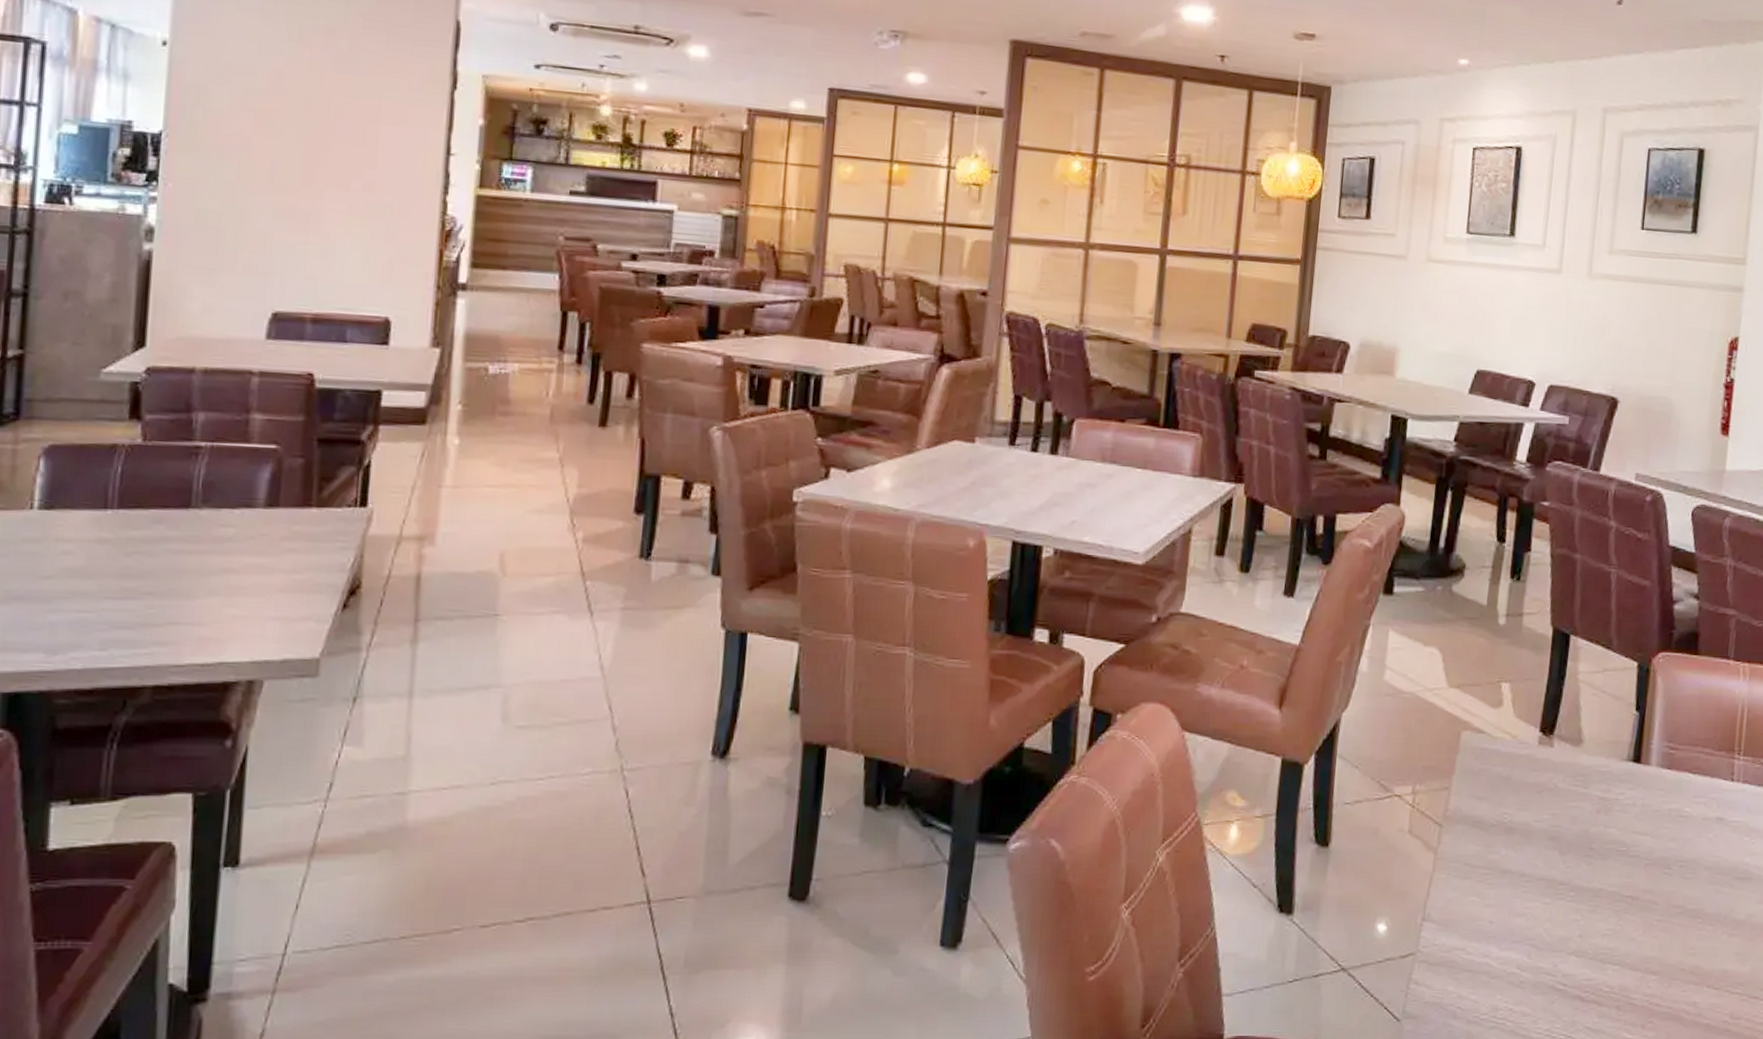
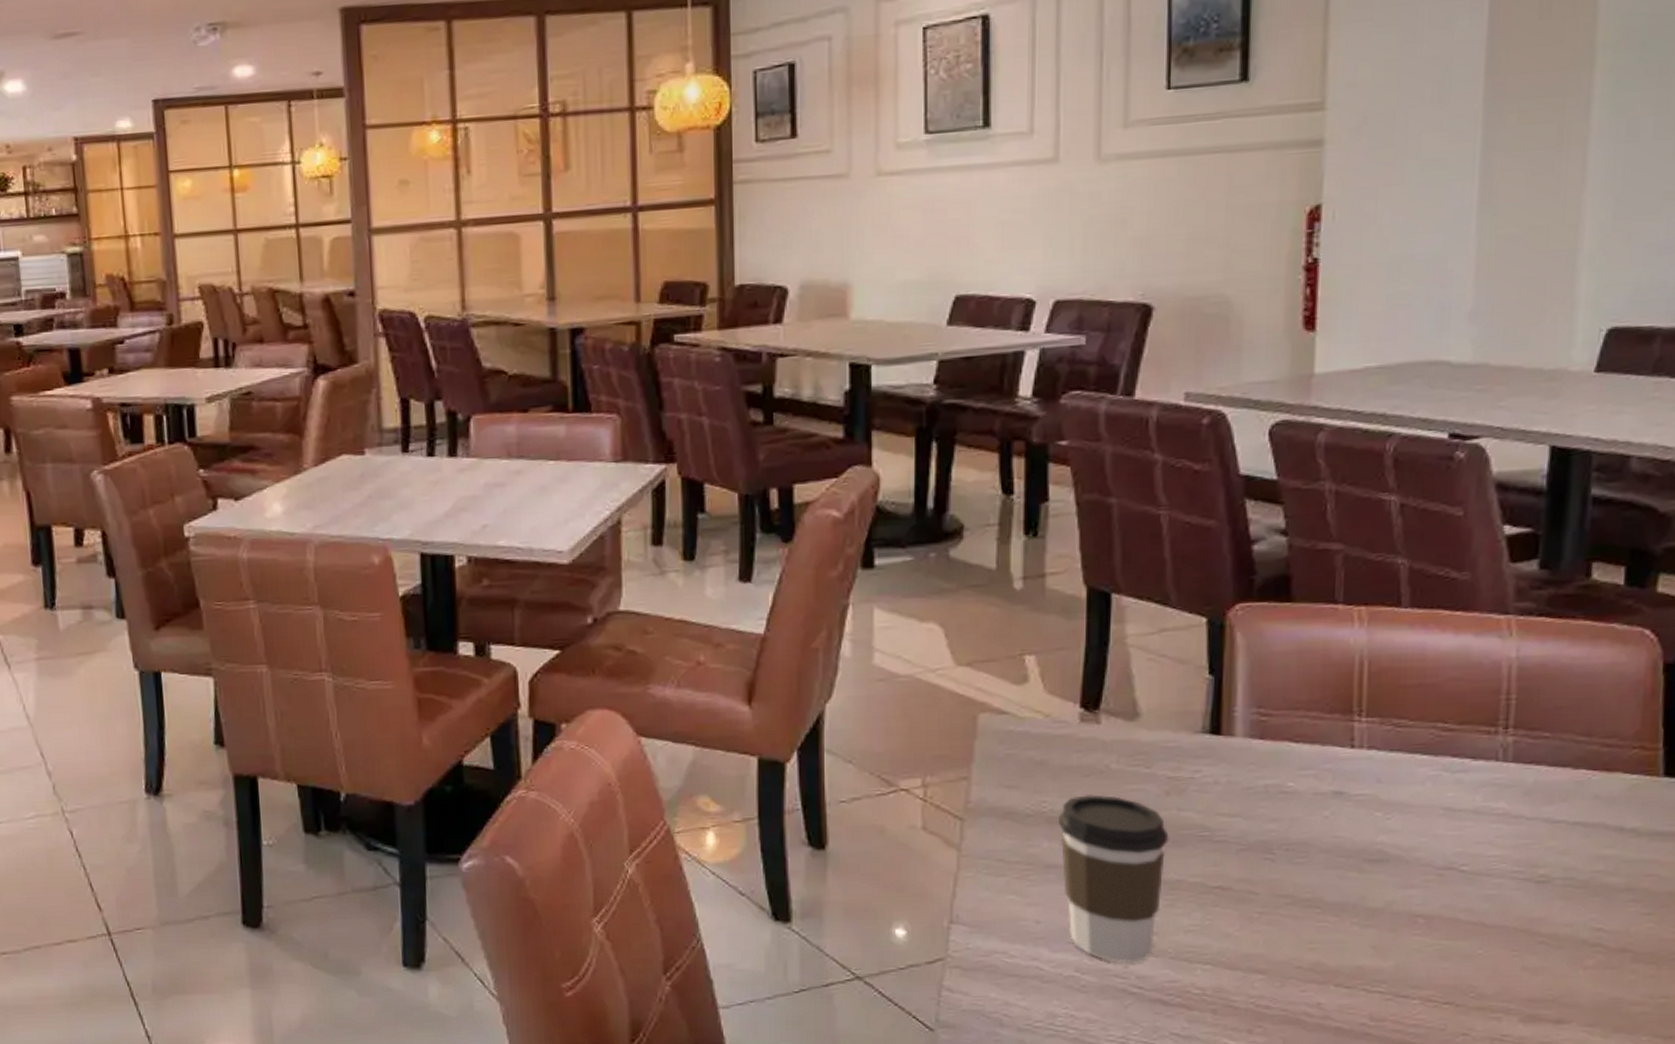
coffee cup: none [1514,809,1597,962] -> present [1059,794,1169,963]

